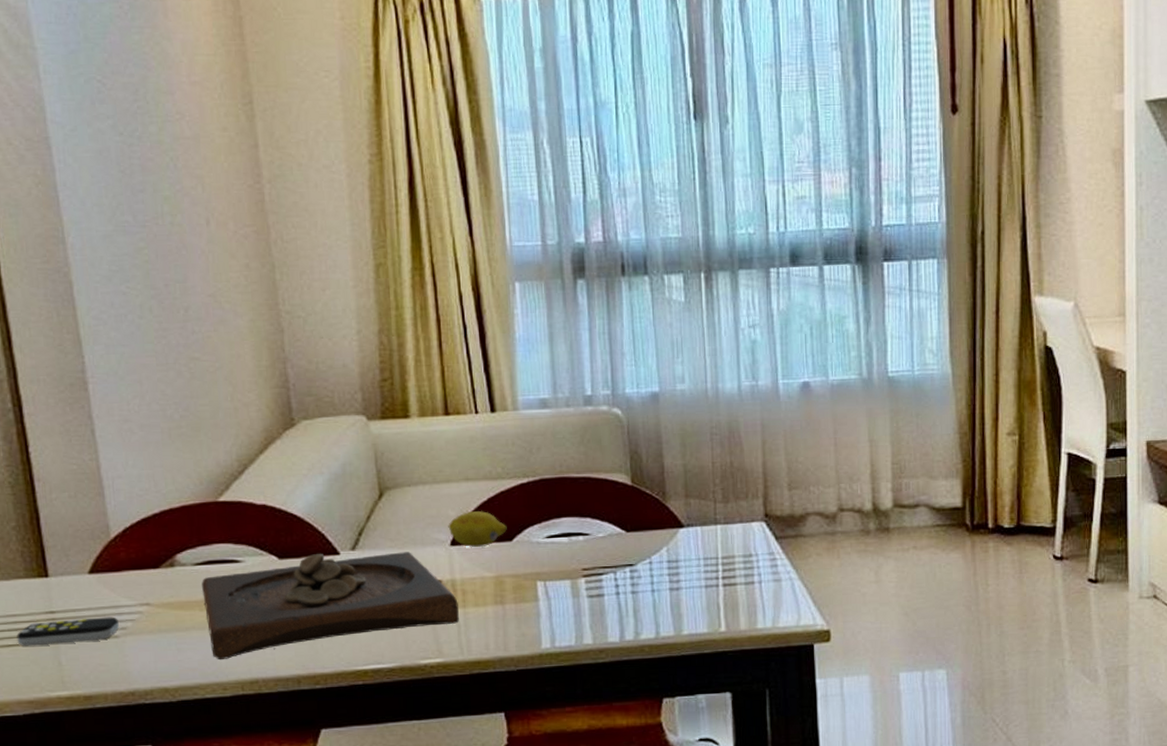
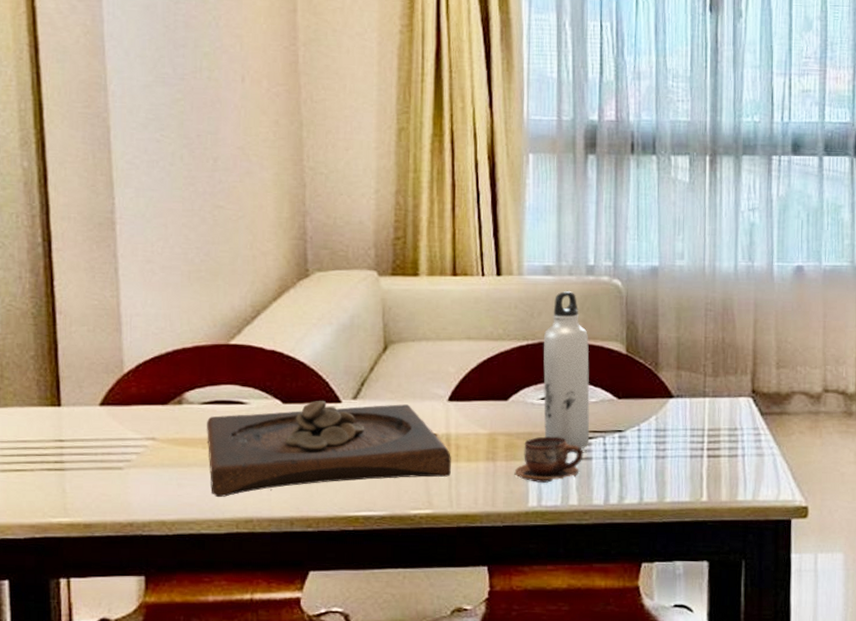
remote control: present [17,617,119,646] -> none [25,448,124,472]
fruit: present [448,511,507,548] -> none [447,369,504,405]
cup: none [524,575,595,624] -> present [514,436,584,484]
water bottle: none [544,424,600,587] -> present [543,291,590,450]

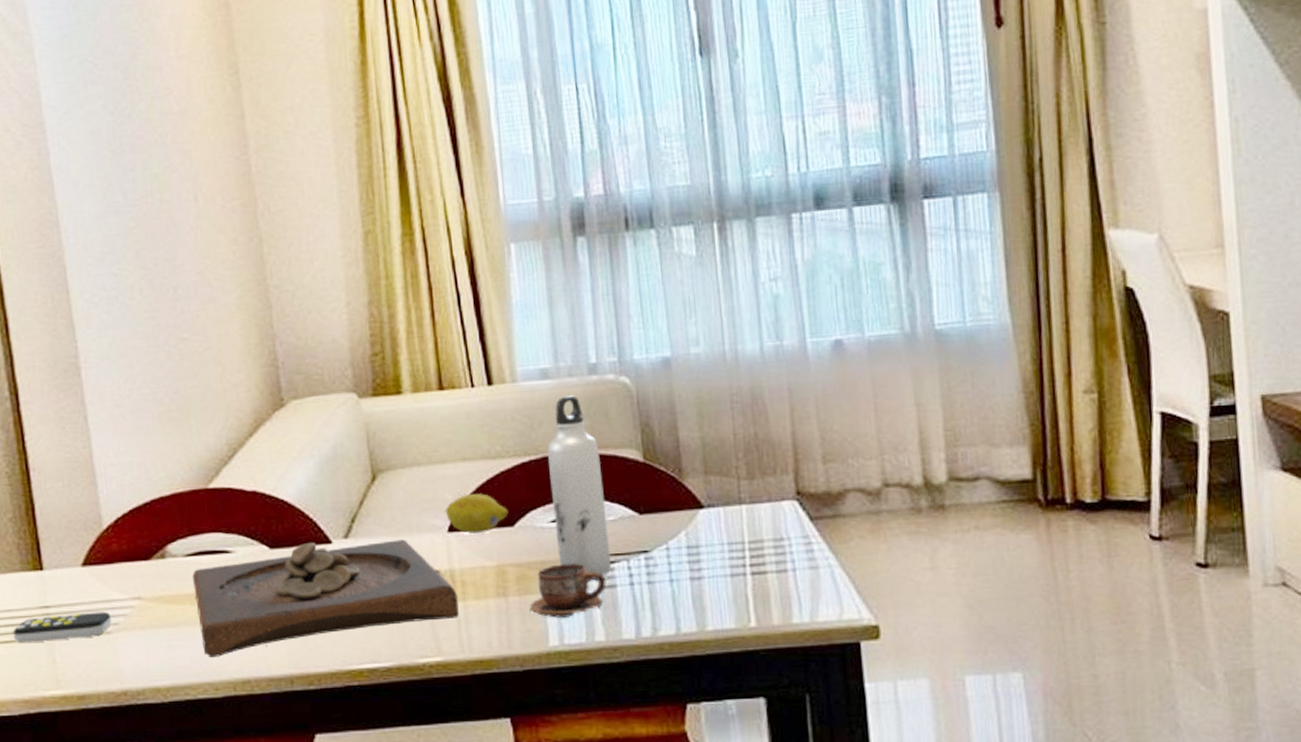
remote control: none [25,448,124,472] -> present [13,611,111,643]
fruit: none [447,369,504,405] -> present [445,494,508,534]

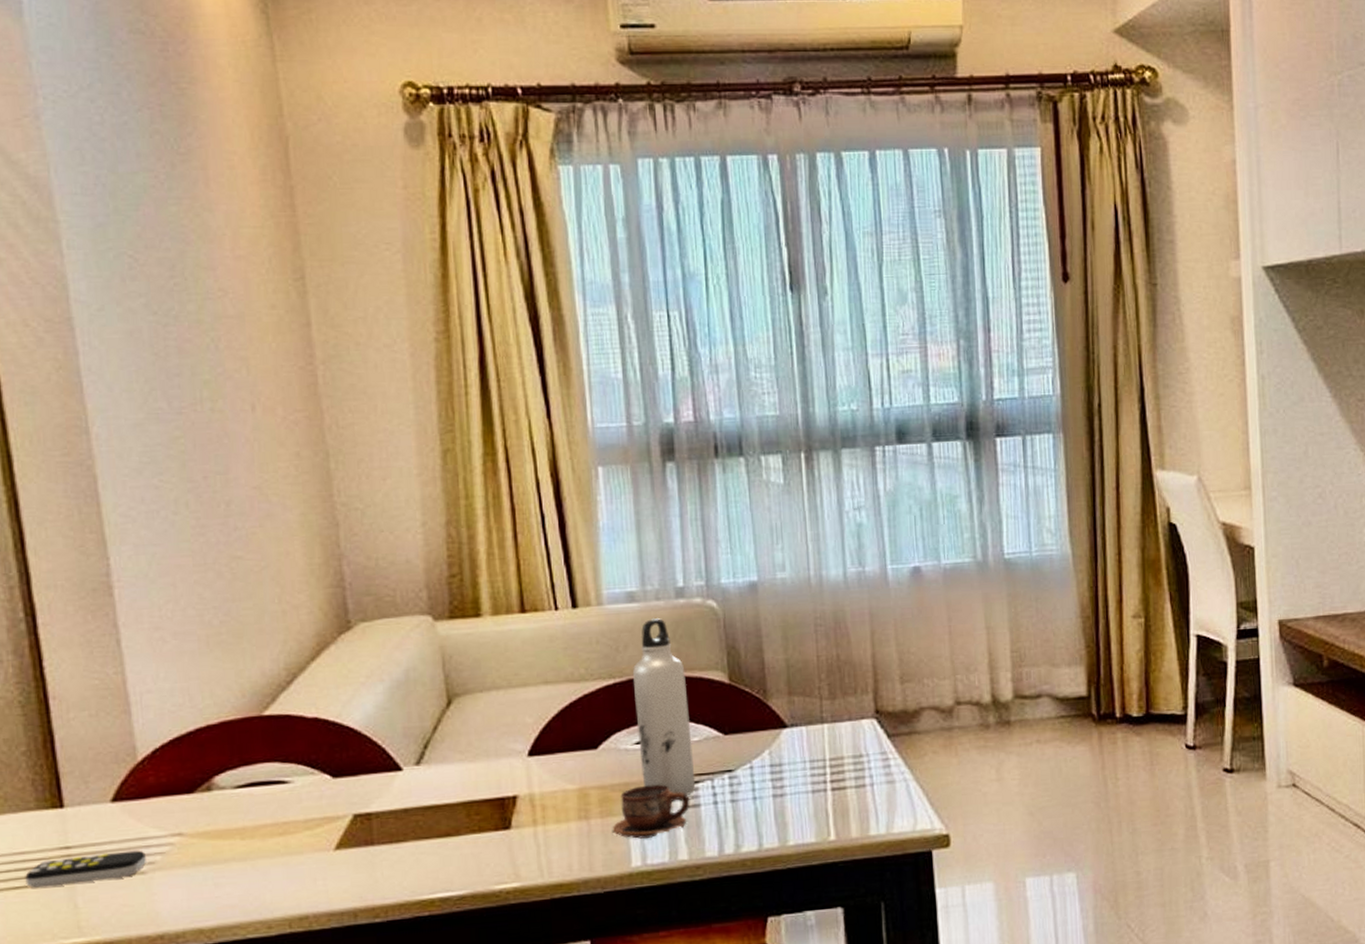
wooden tray: present [193,539,459,657] -> none [243,765,538,894]
fruit: present [445,494,508,534] -> none [525,717,592,757]

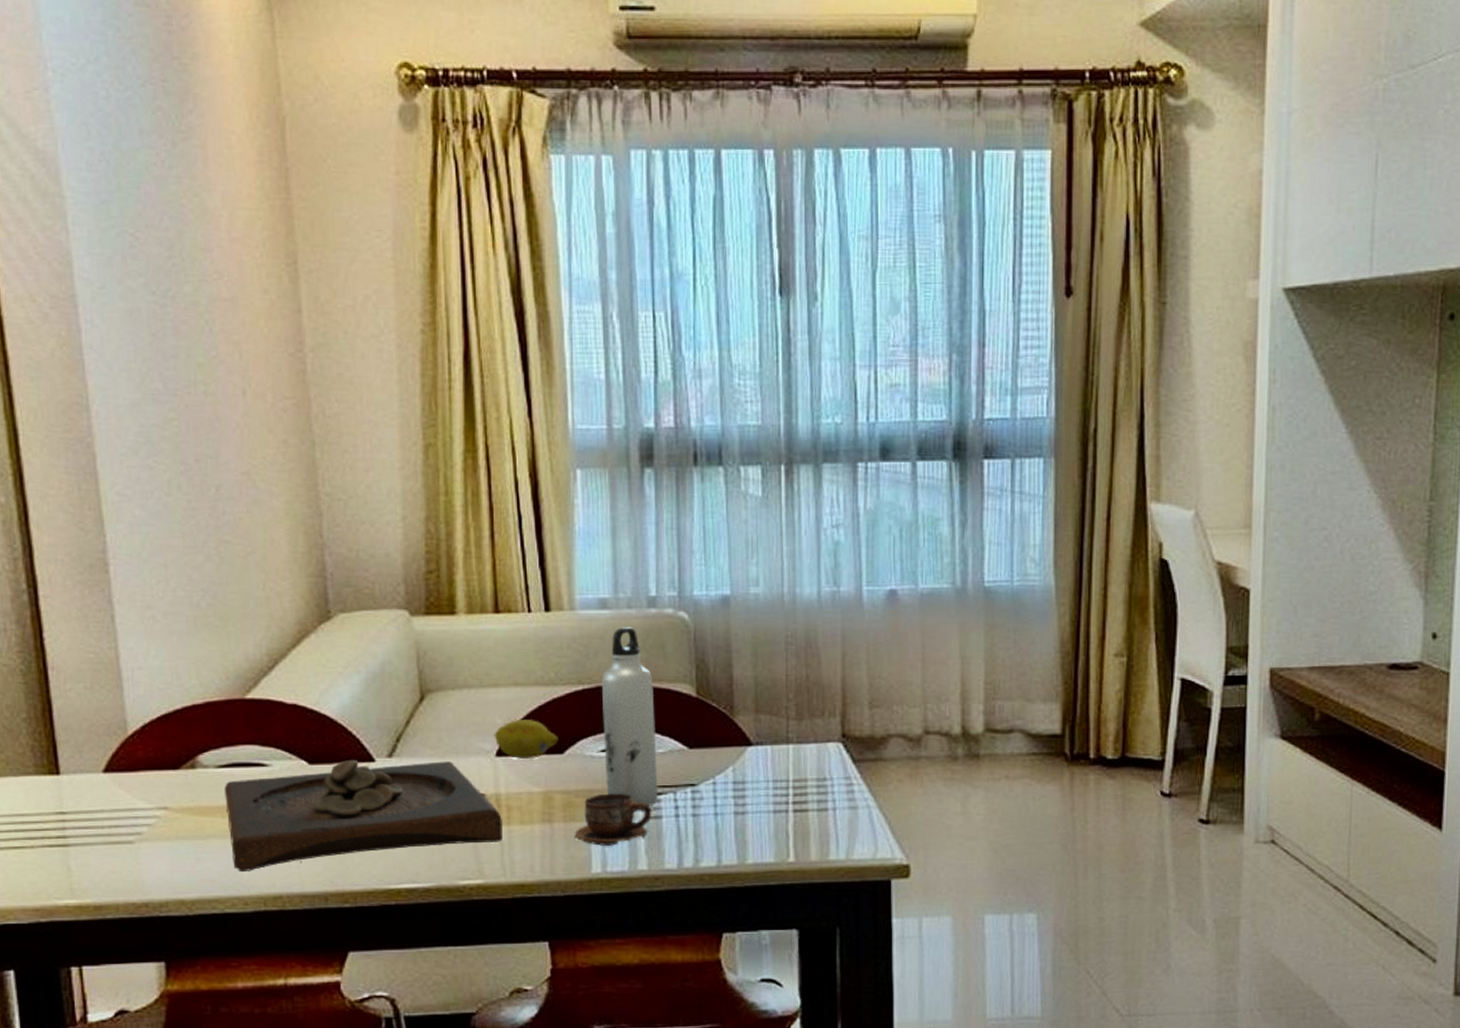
remote control: present [25,850,146,888] -> none [24,820,134,849]
wooden tray: none [243,765,538,894] -> present [225,760,503,871]
fruit: none [525,717,592,757] -> present [494,720,558,760]

